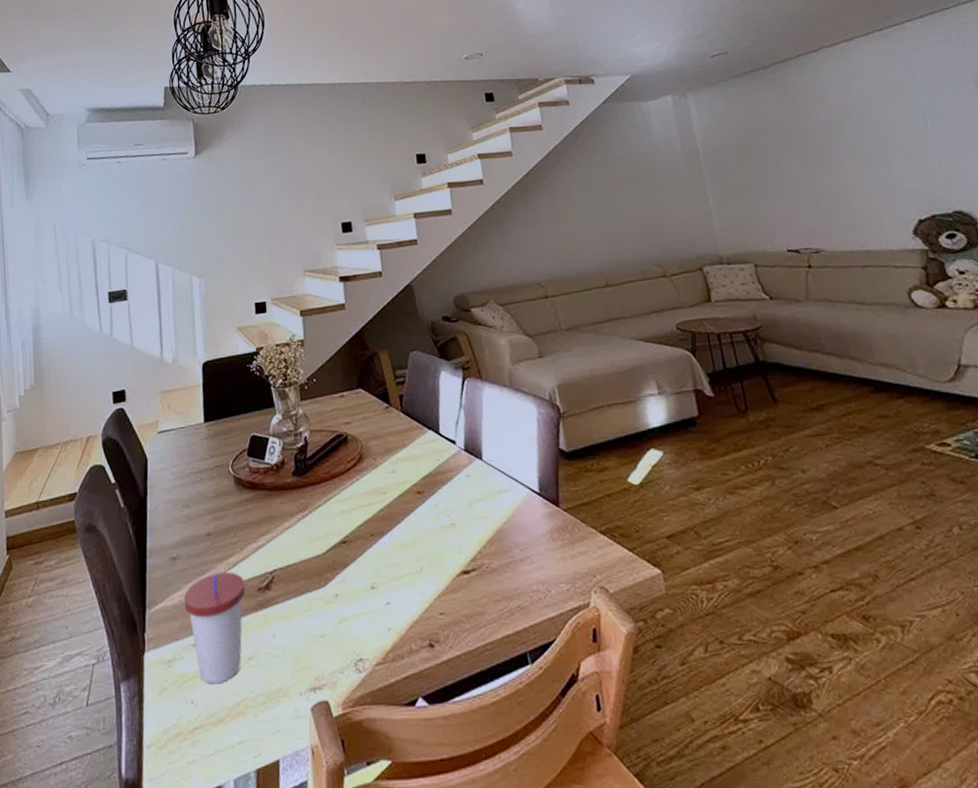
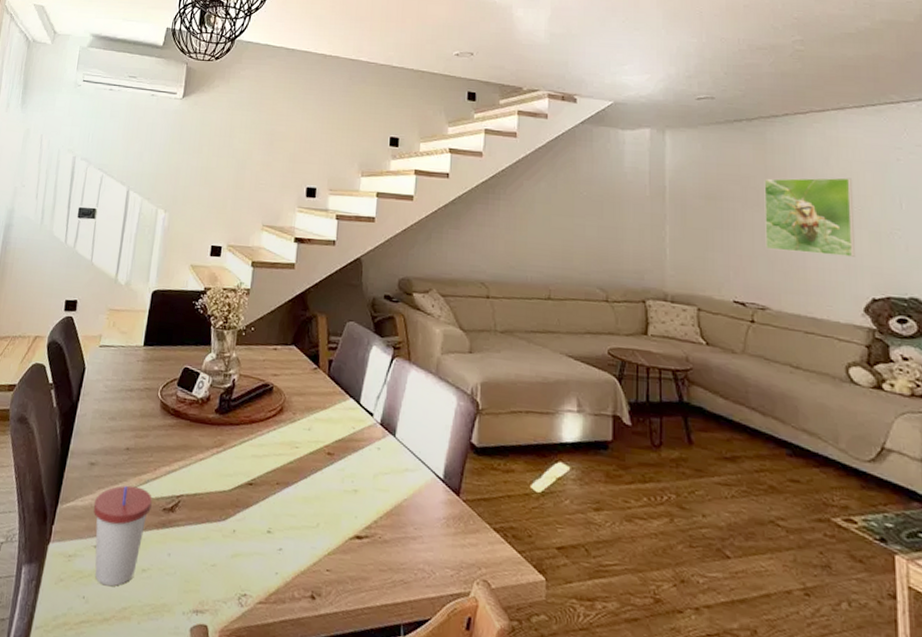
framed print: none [791,106,894,192] -> present [764,177,855,257]

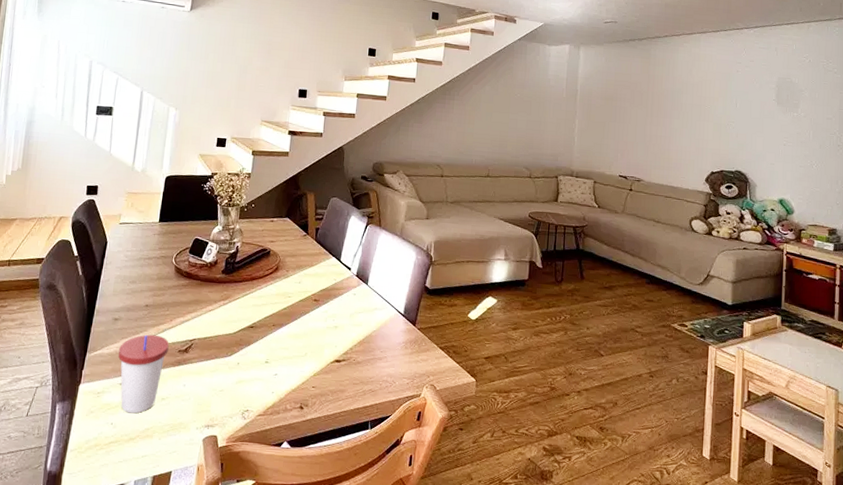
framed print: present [764,177,855,257] -> none [644,84,706,142]

